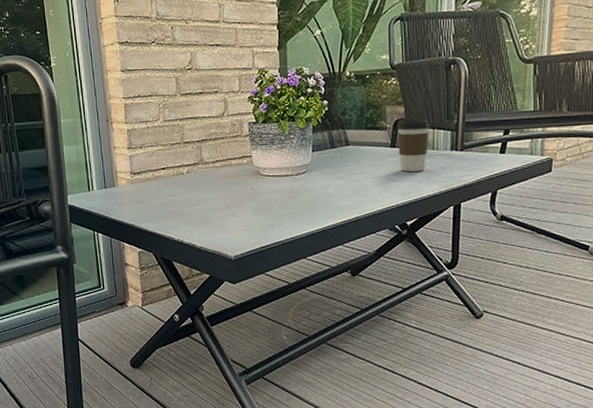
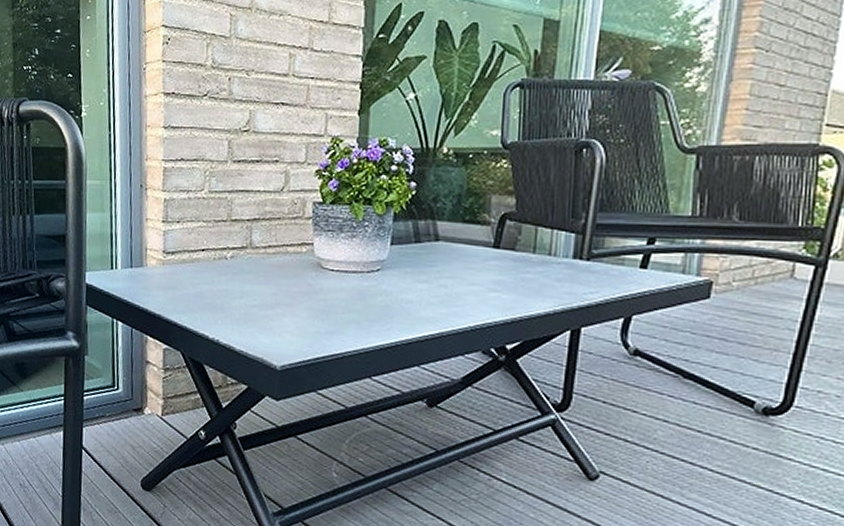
coffee cup: present [396,119,430,172] -> none [503,215,548,282]

